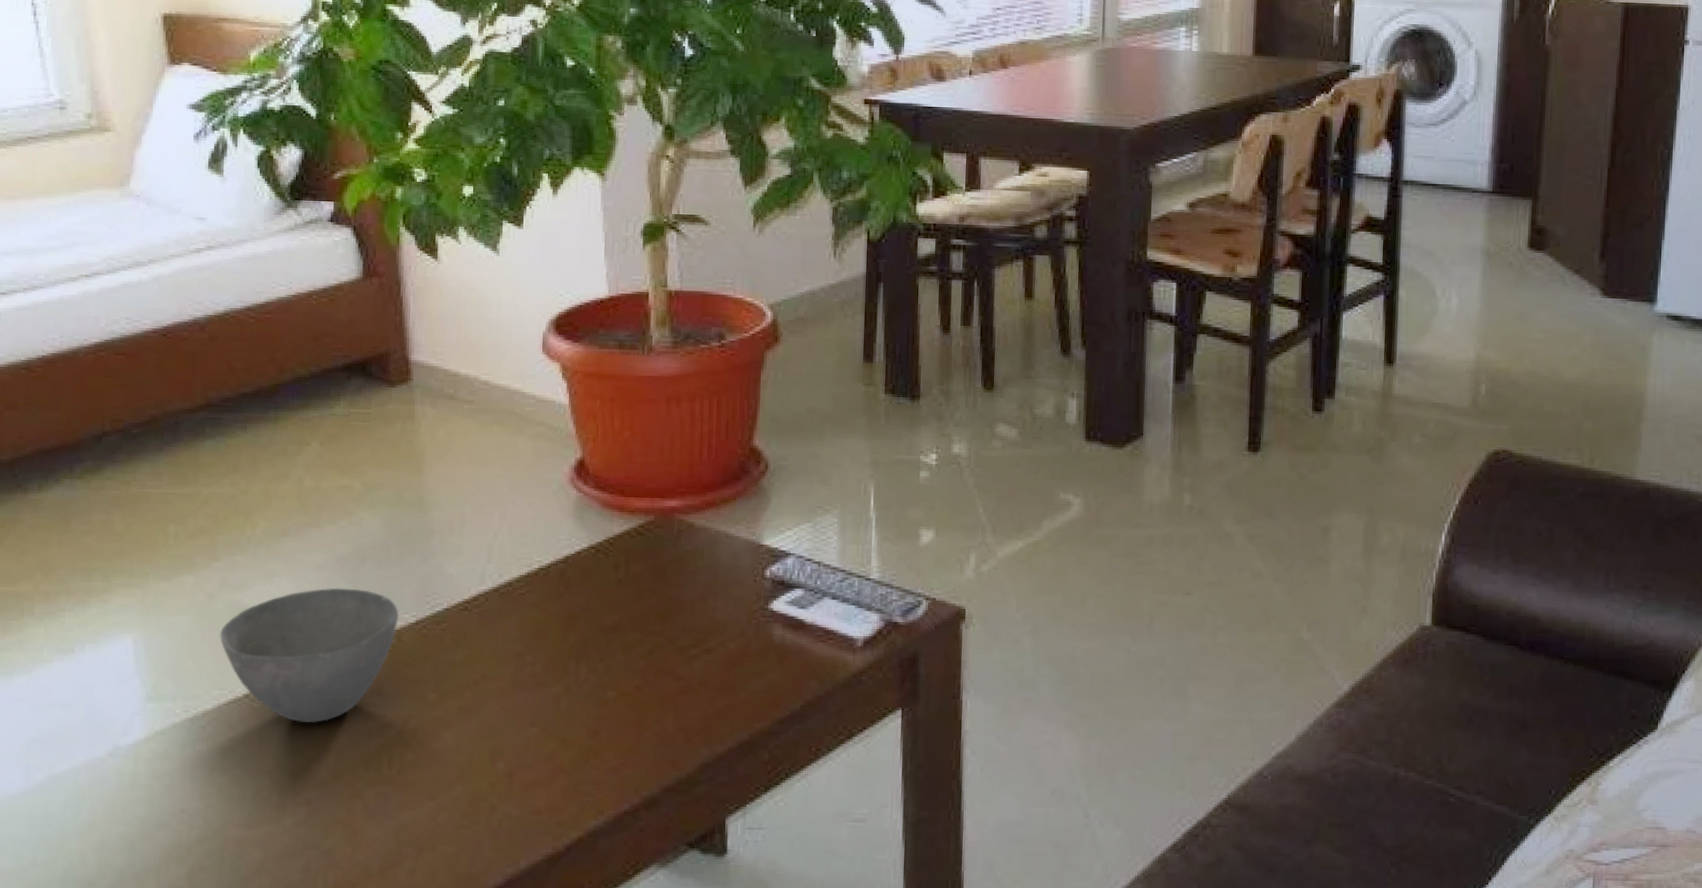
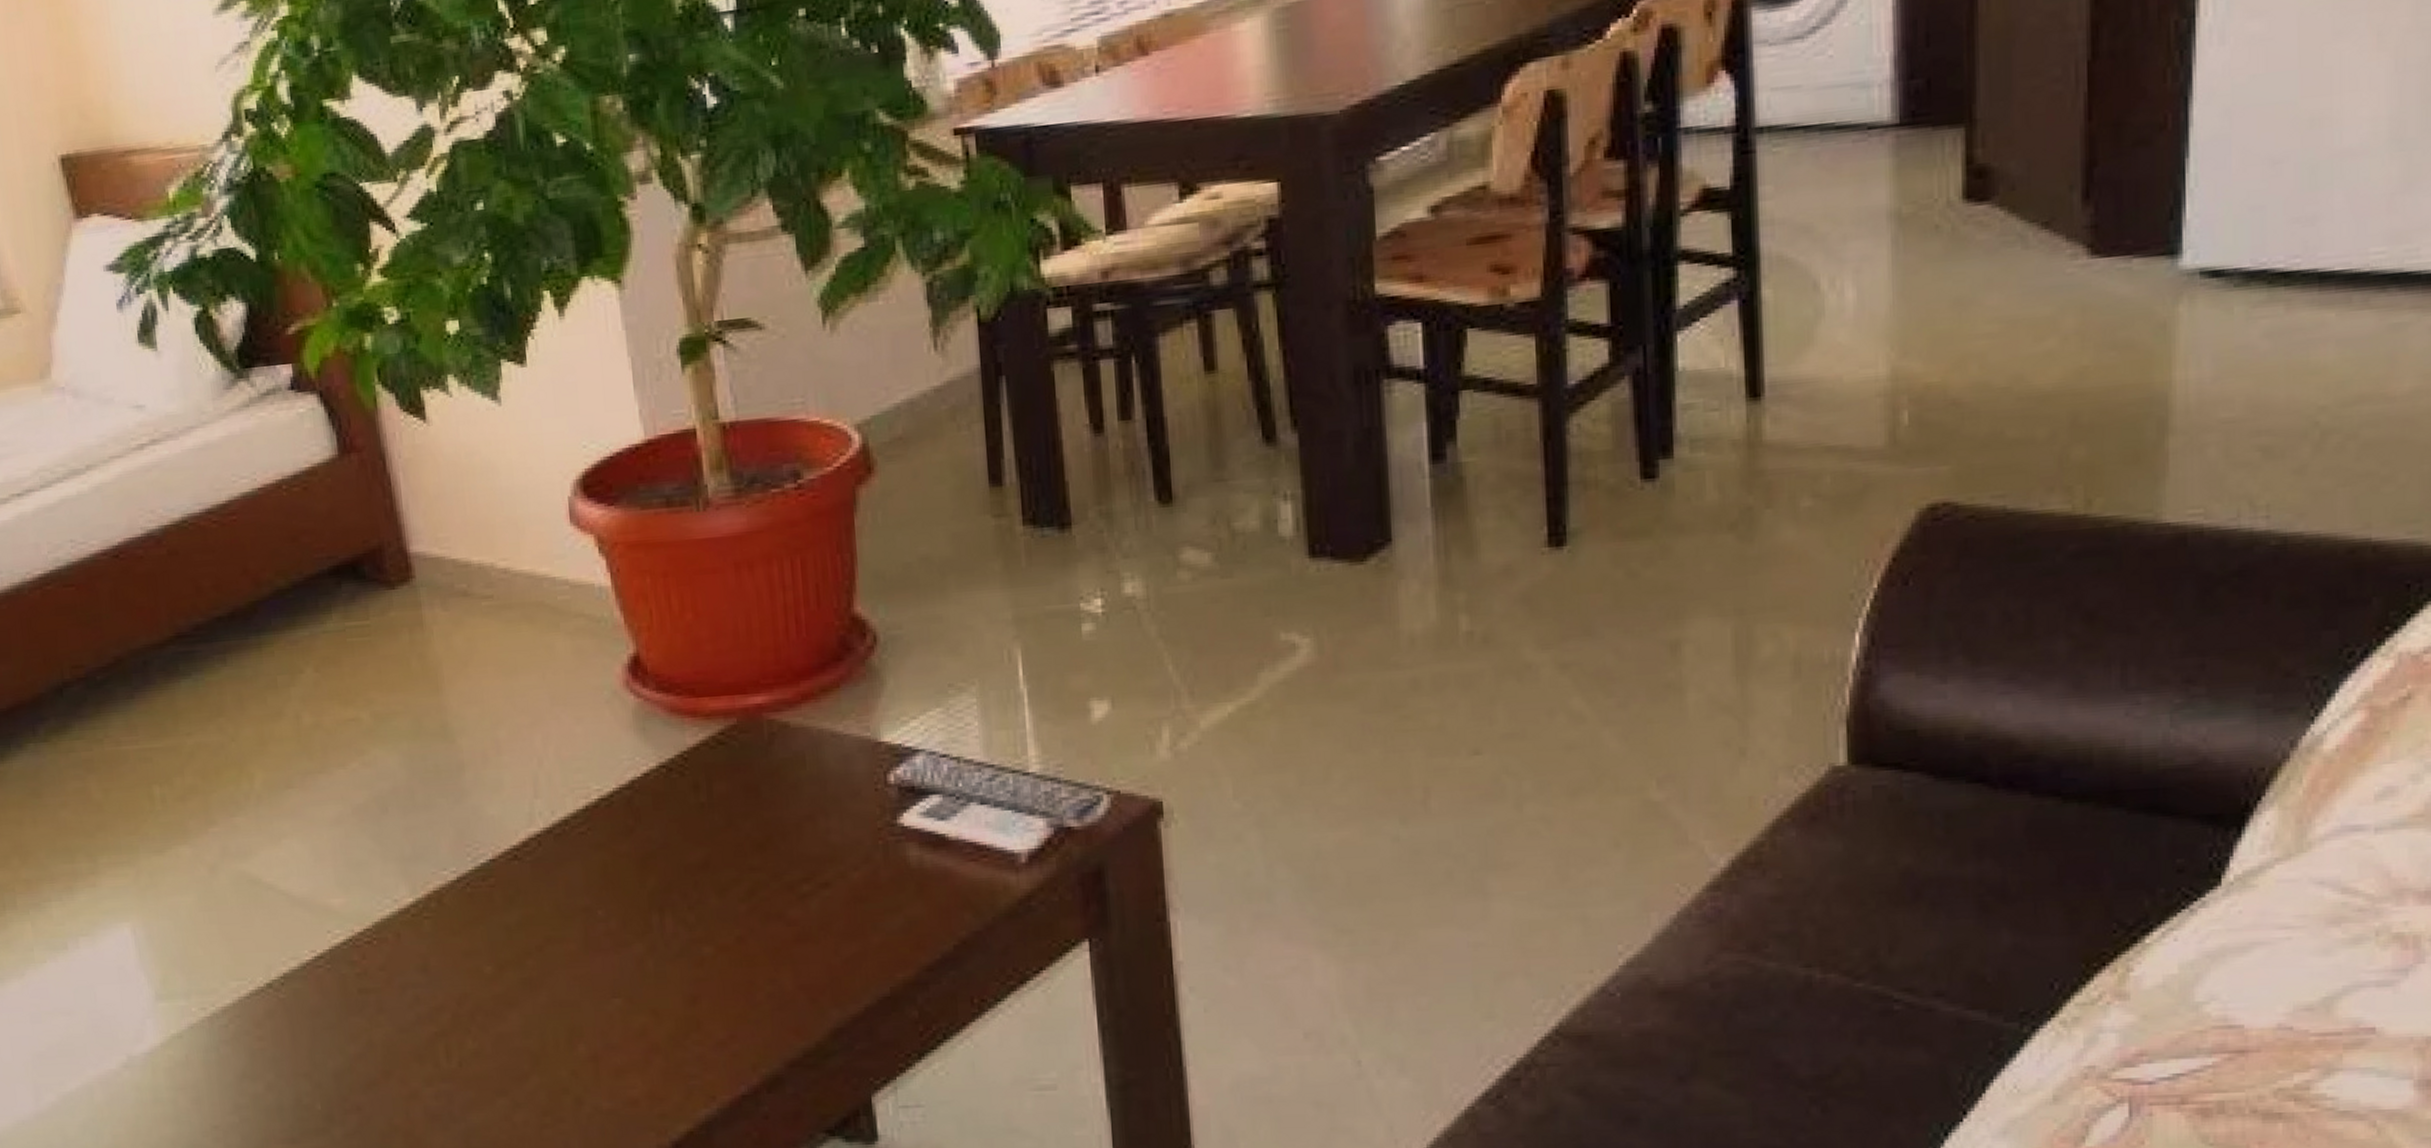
bowl: present [219,587,399,724] -> none [228,844,437,1013]

